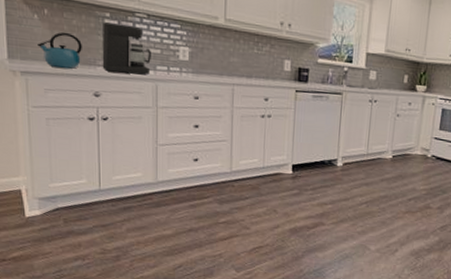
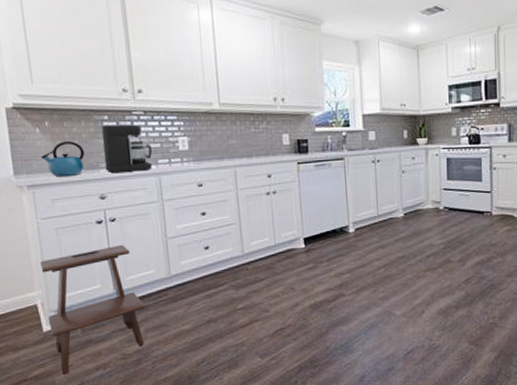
step stool: none [28,144,129,260] -> present [40,244,145,375]

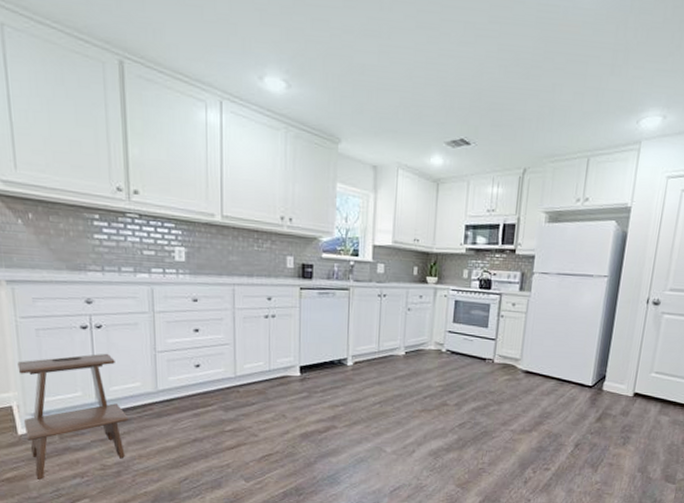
kettle: present [41,140,85,177] -> none [23,236,71,276]
coffee maker: present [102,124,152,173] -> none [91,224,145,279]

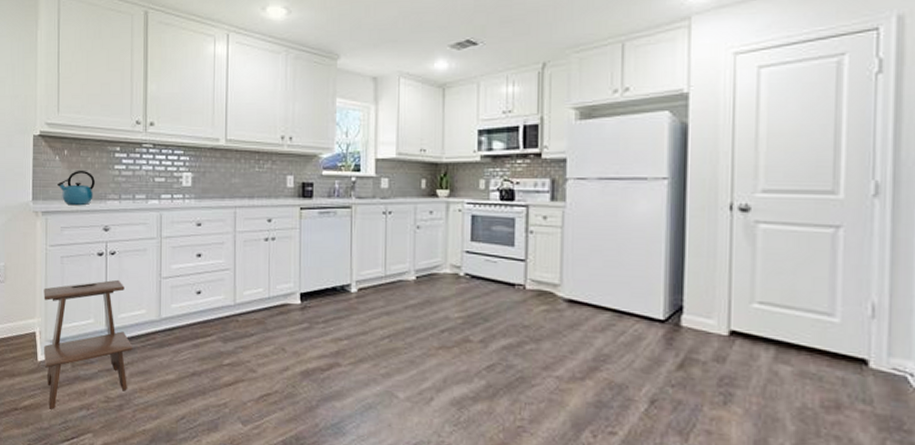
kettle: none [23,236,71,276] -> present [57,170,95,206]

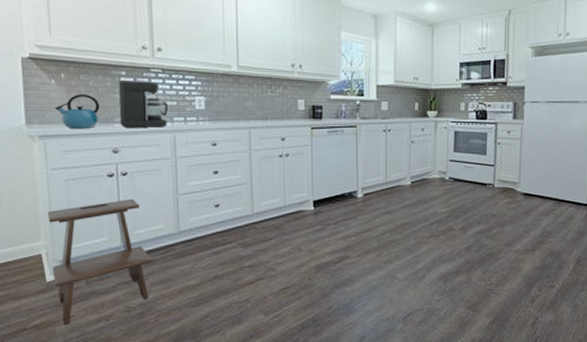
coffee maker: none [112,156,156,206] -> present [118,80,168,128]

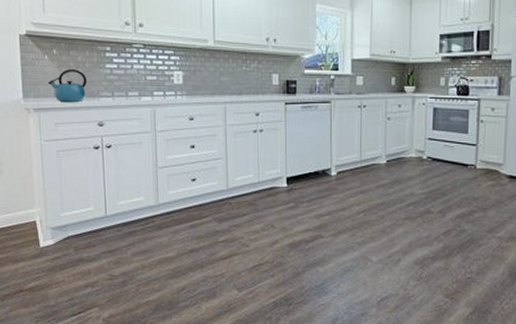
step stool: present [47,198,152,325] -> none [41,170,133,289]
coffee maker: present [118,80,168,128] -> none [104,56,148,102]

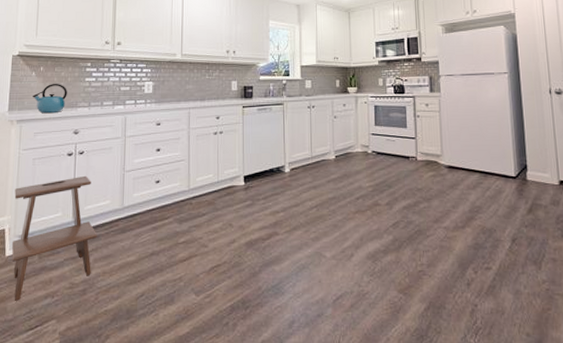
step stool: none [41,170,133,289] -> present [11,175,97,301]

